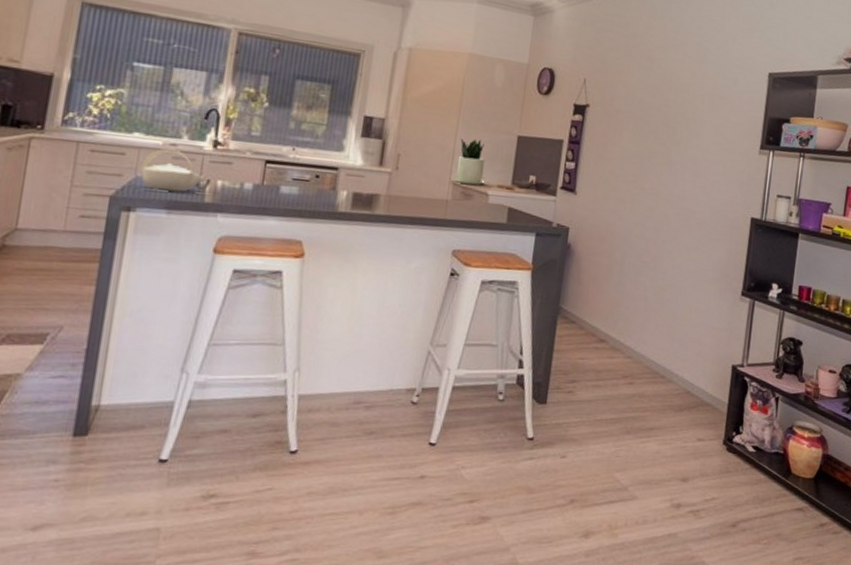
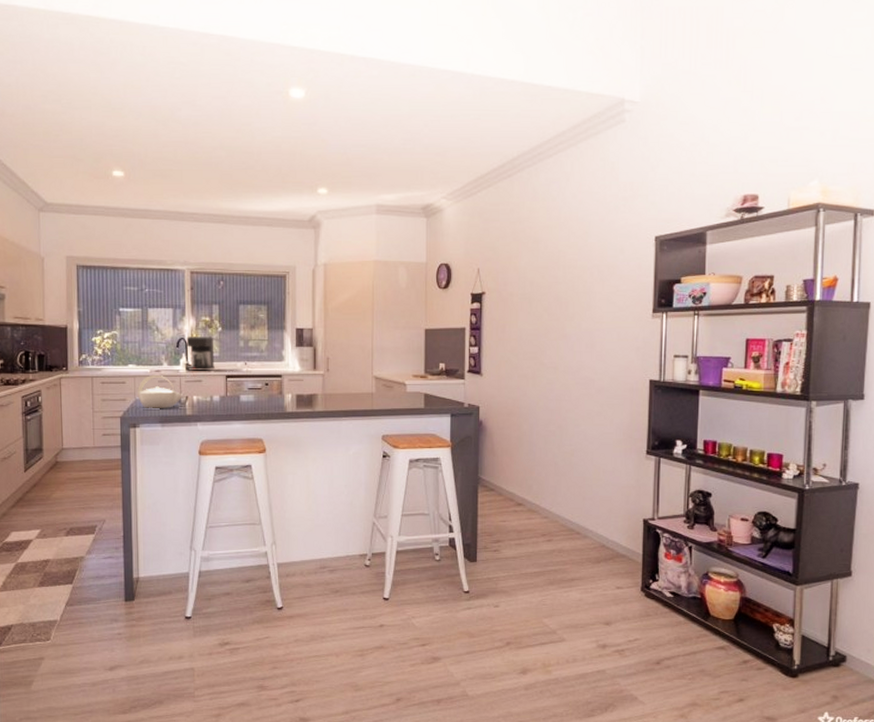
coffee maker: none [212,108,256,152] -> present [186,337,215,371]
planter: present [453,138,485,186] -> none [375,336,402,378]

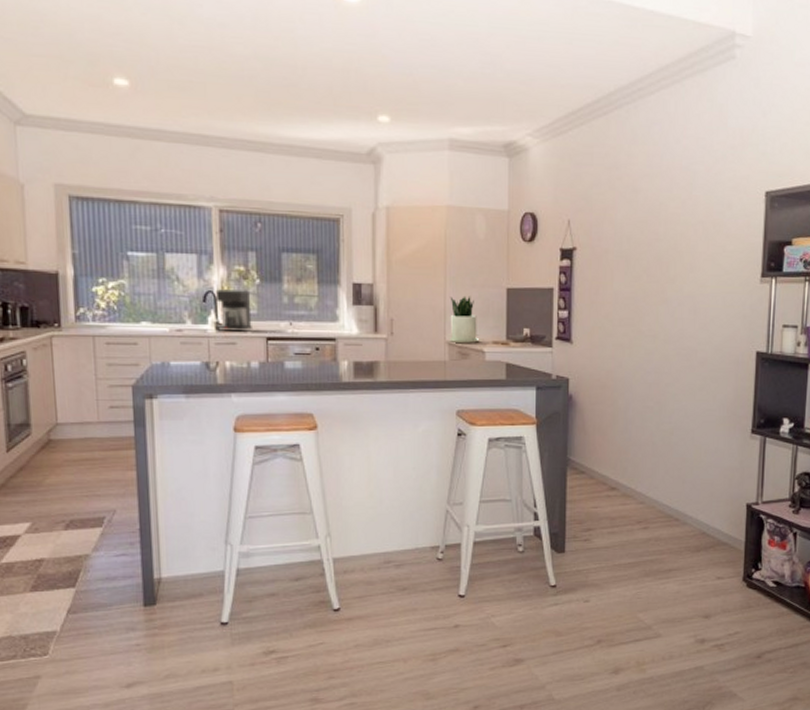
teapot: present [137,374,183,408] -> none [154,334,212,376]
planter: none [375,336,402,378] -> present [448,296,480,344]

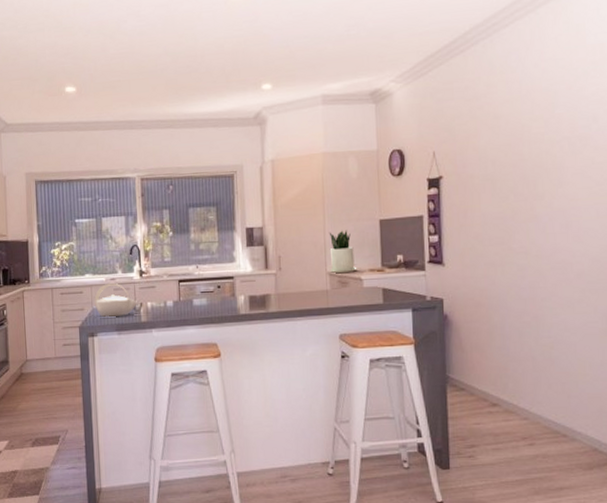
teapot: none [154,334,212,376] -> present [94,282,137,317]
coffee maker: present [215,289,252,331] -> none [139,242,167,277]

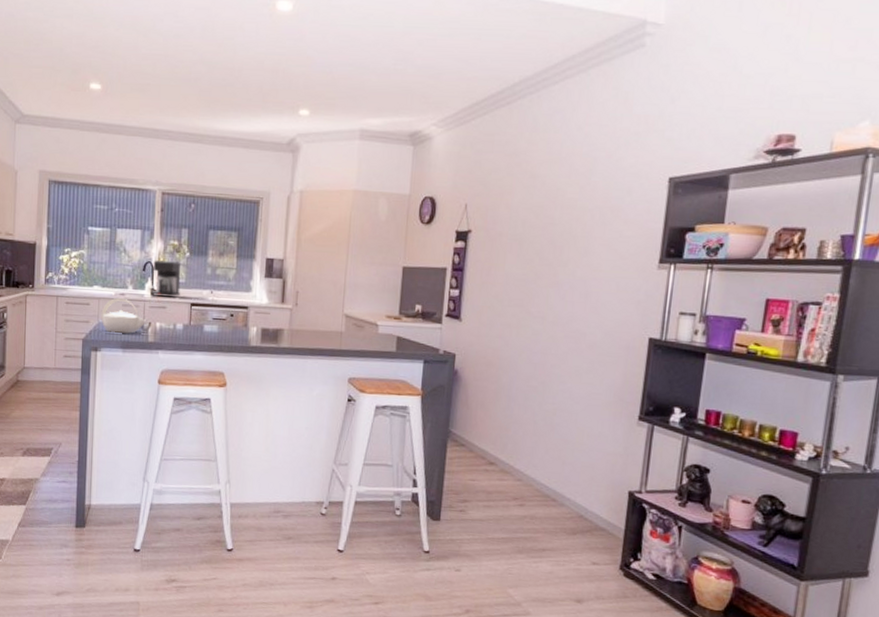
coffee maker: none [139,242,167,277] -> present [150,260,181,297]
planter: present [329,230,357,274] -> none [346,272,375,317]

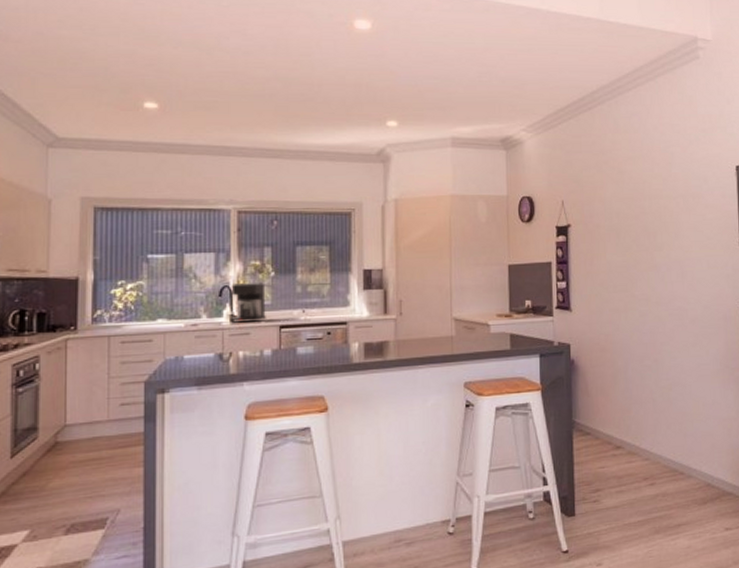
teapot: present [101,297,146,334] -> none [168,329,225,369]

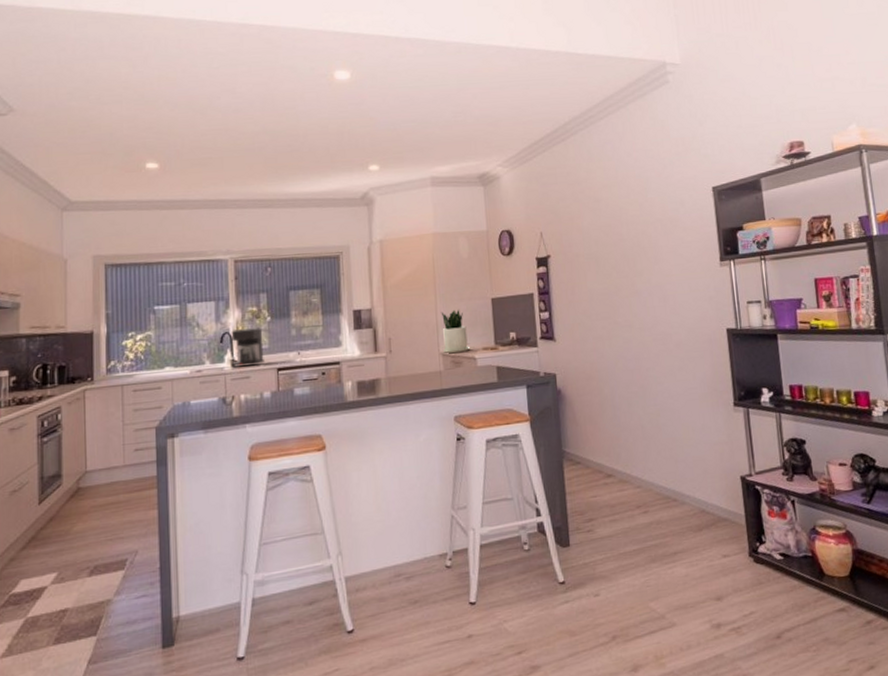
planter: none [455,274,485,319] -> present [440,309,471,354]

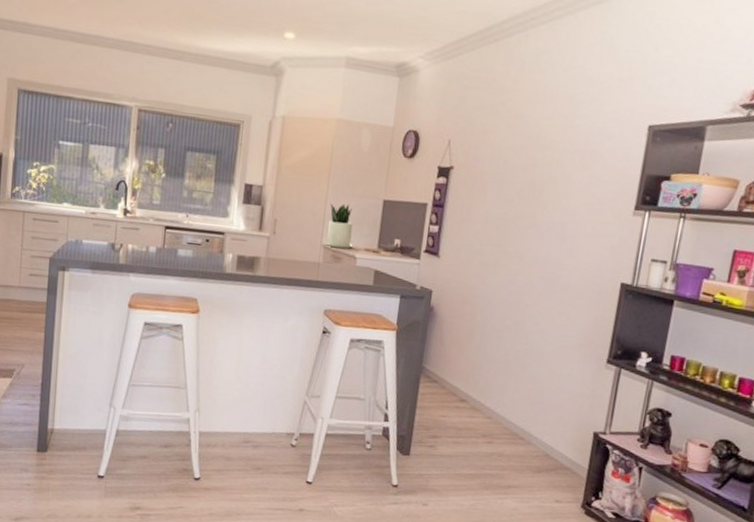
coffee maker: present [231,328,264,368] -> none [123,179,156,219]

